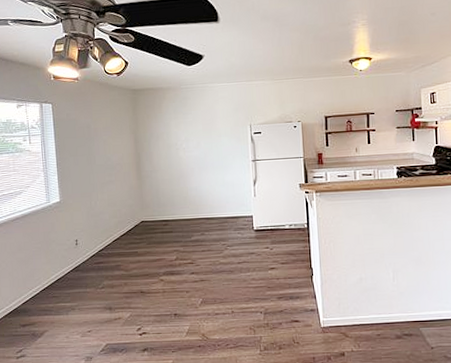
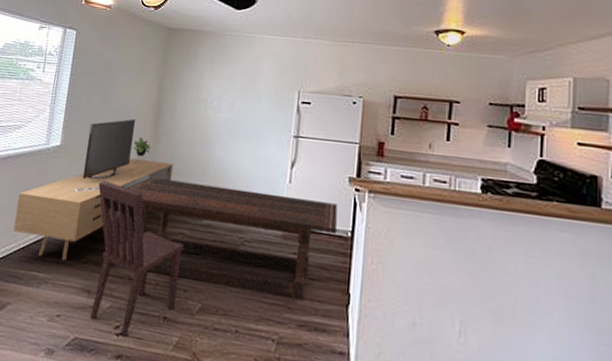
media console: none [33,169,160,291] -> present [13,118,173,261]
dining chair: none [100,222,181,335] -> present [90,181,184,337]
dining table: none [124,206,297,283] -> present [126,177,338,301]

